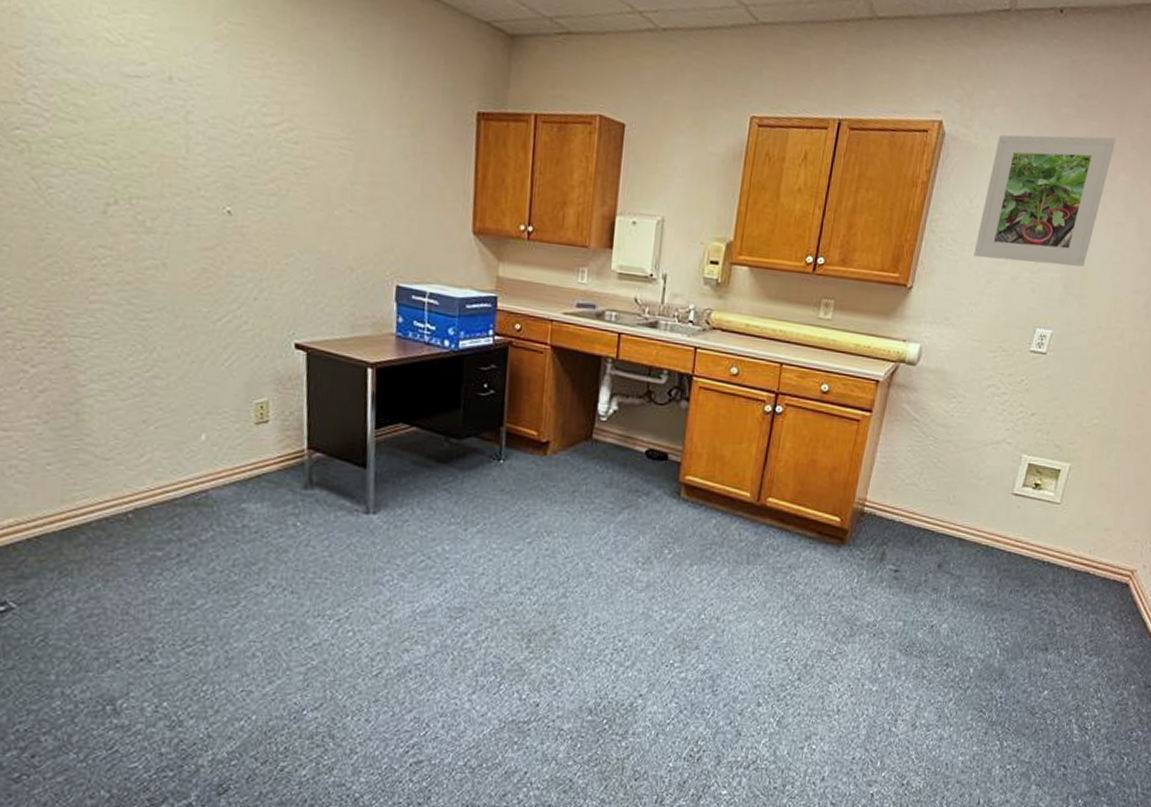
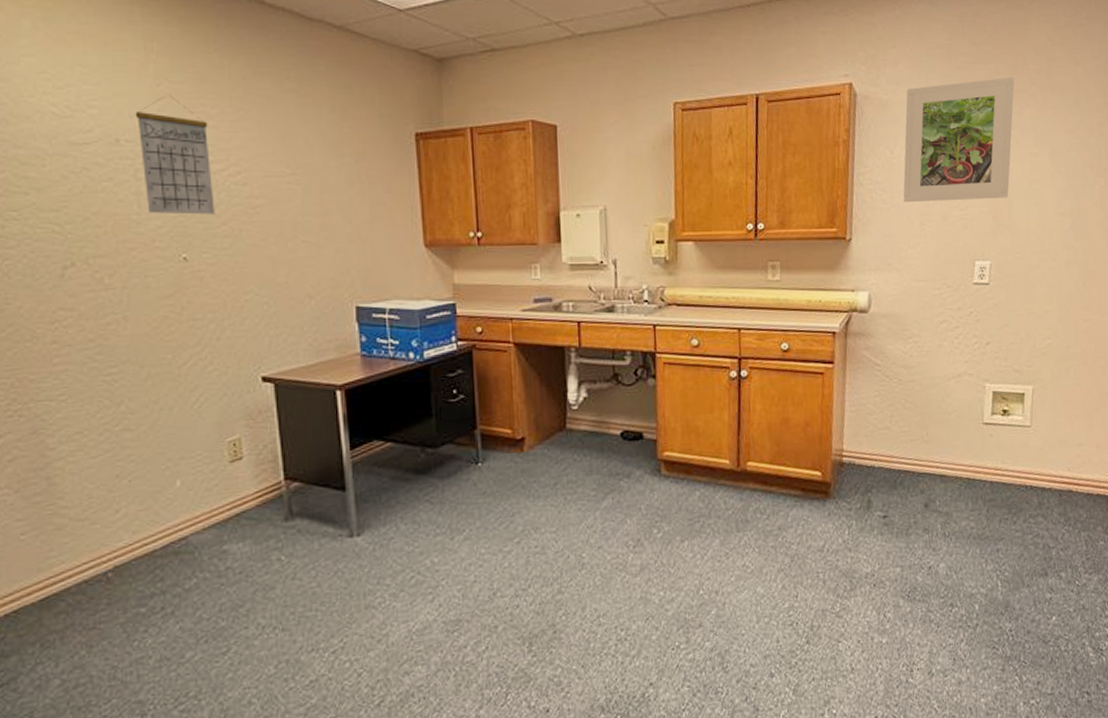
calendar: none [190,36,265,170] -> present [135,95,215,215]

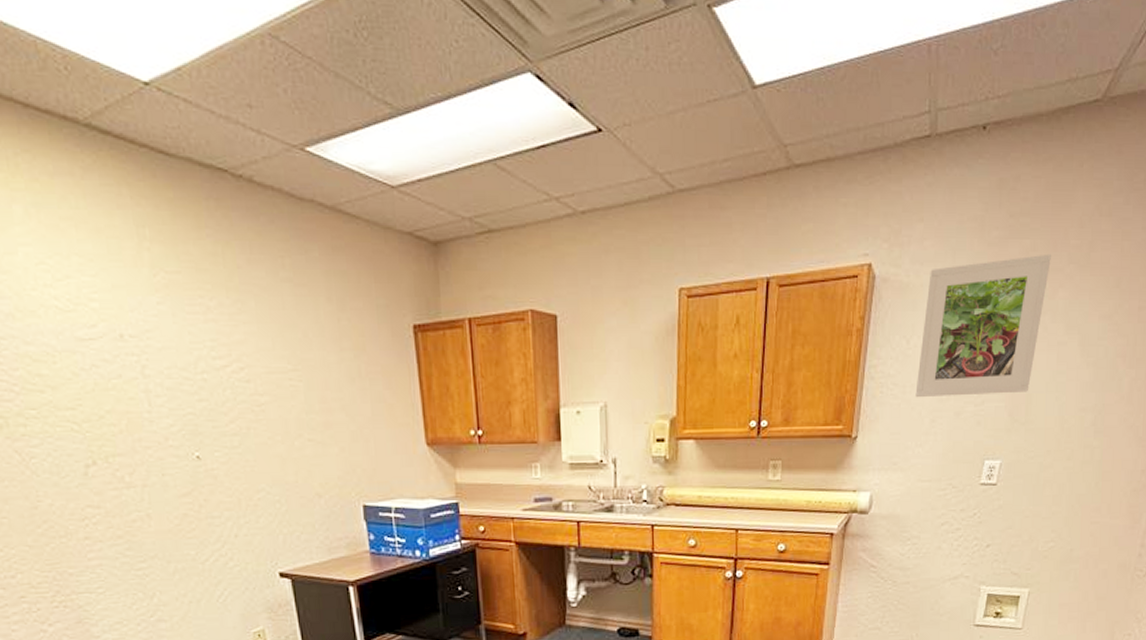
calendar: present [135,95,215,215] -> none [135,286,222,413]

